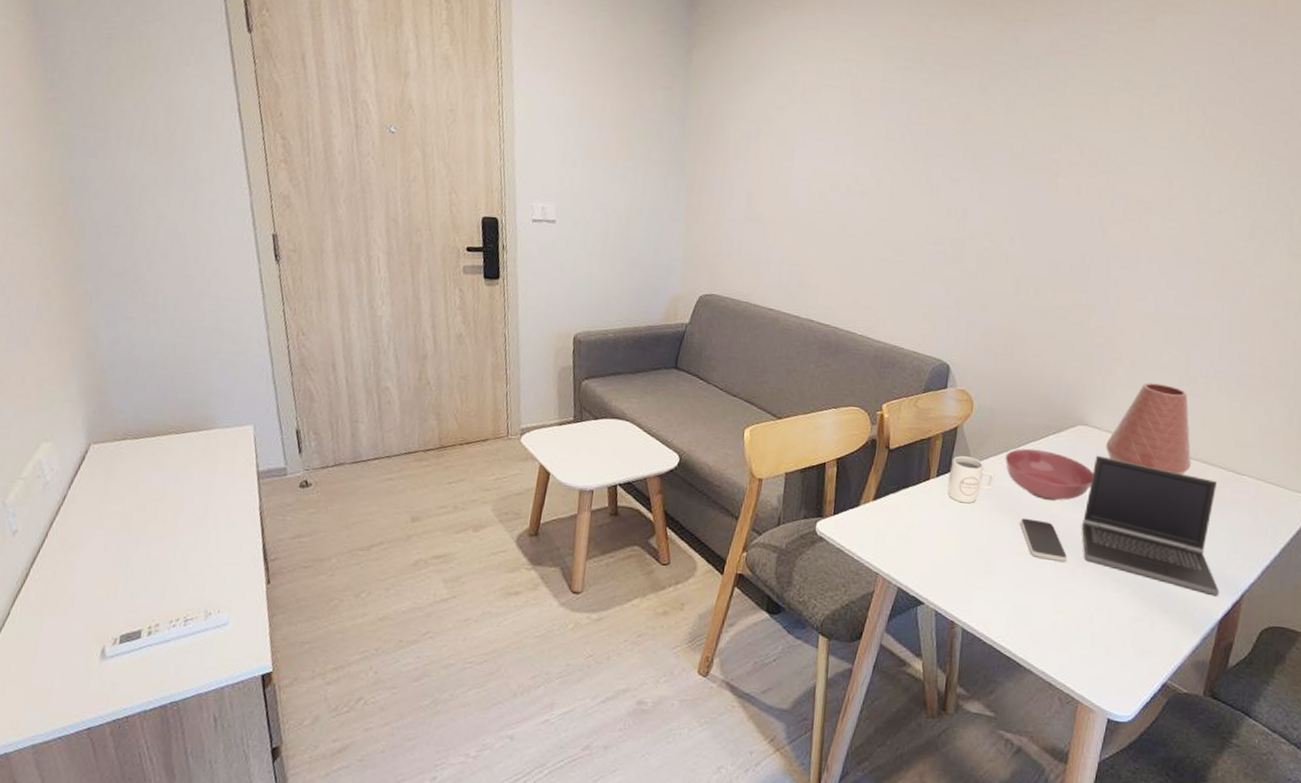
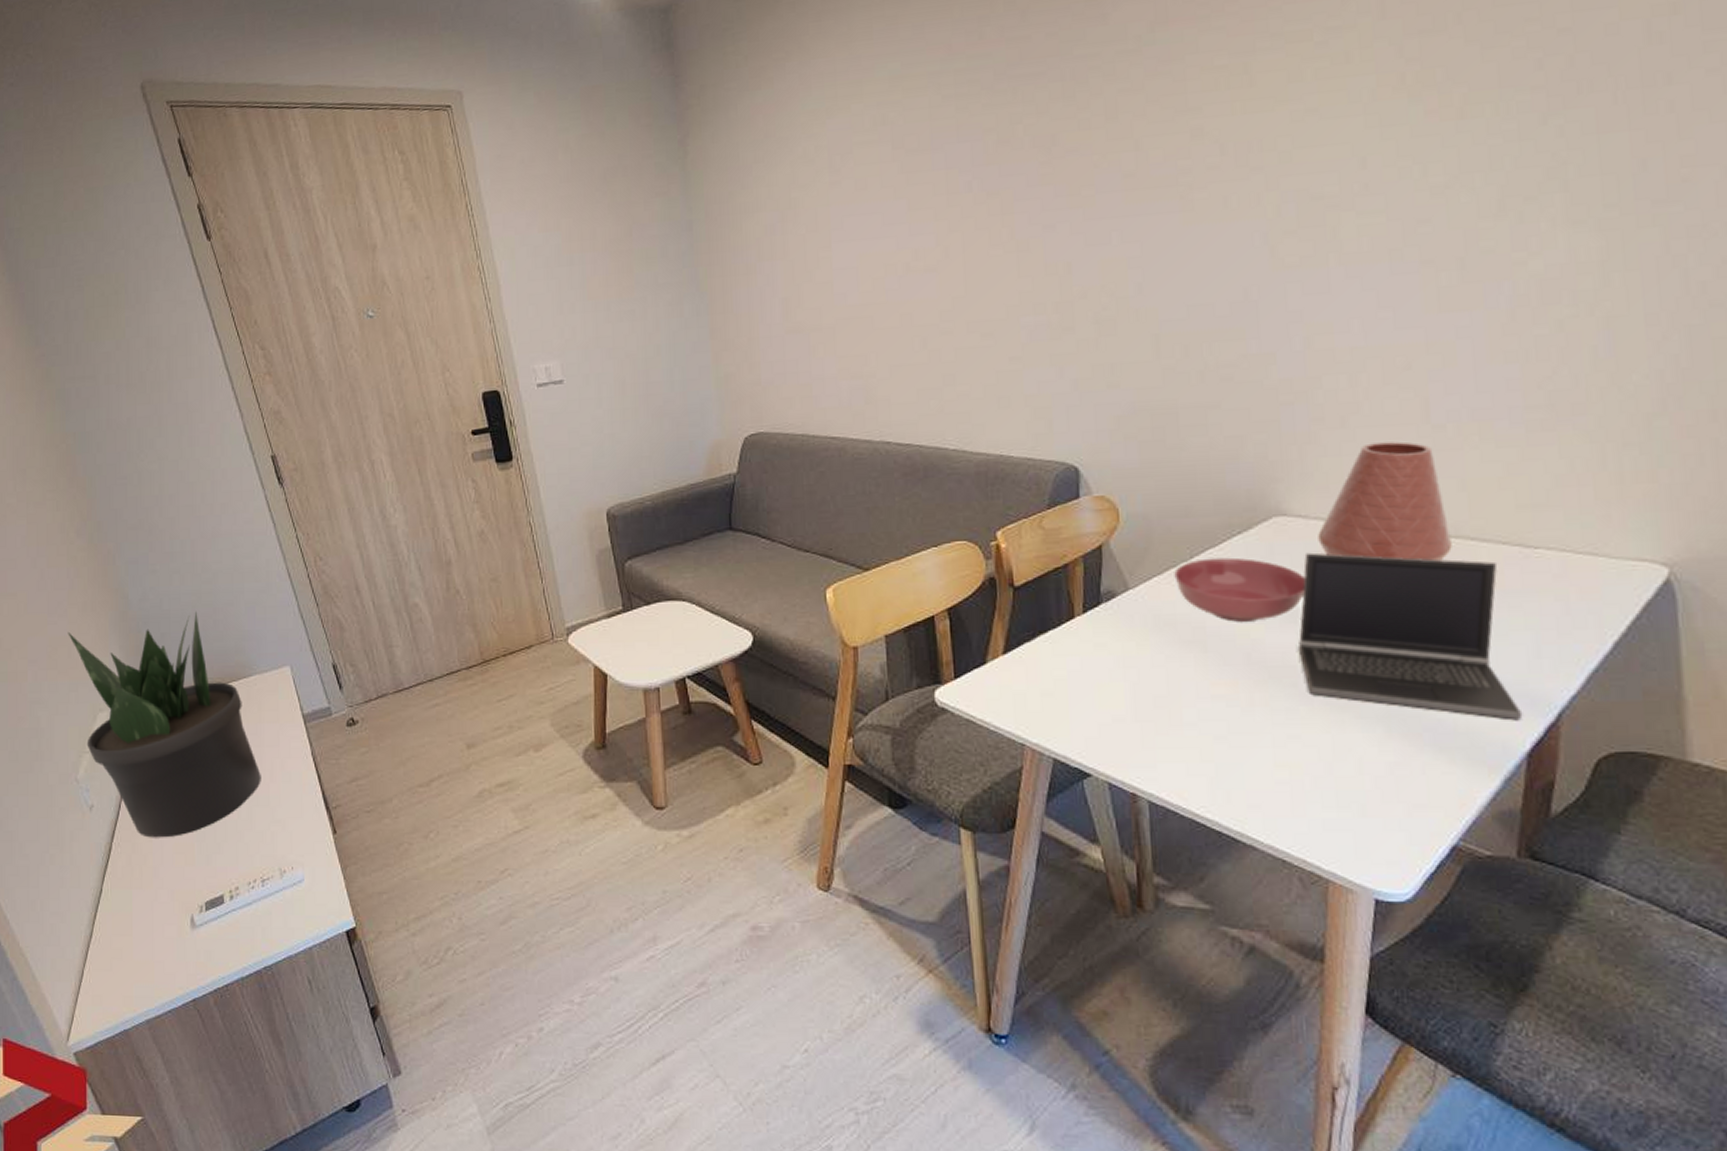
planter: none [23,360,204,570] -> present [68,611,261,838]
mug: present [947,456,995,504] -> none [1100,581,1164,642]
smartphone: present [1020,518,1068,562] -> none [1208,649,1284,700]

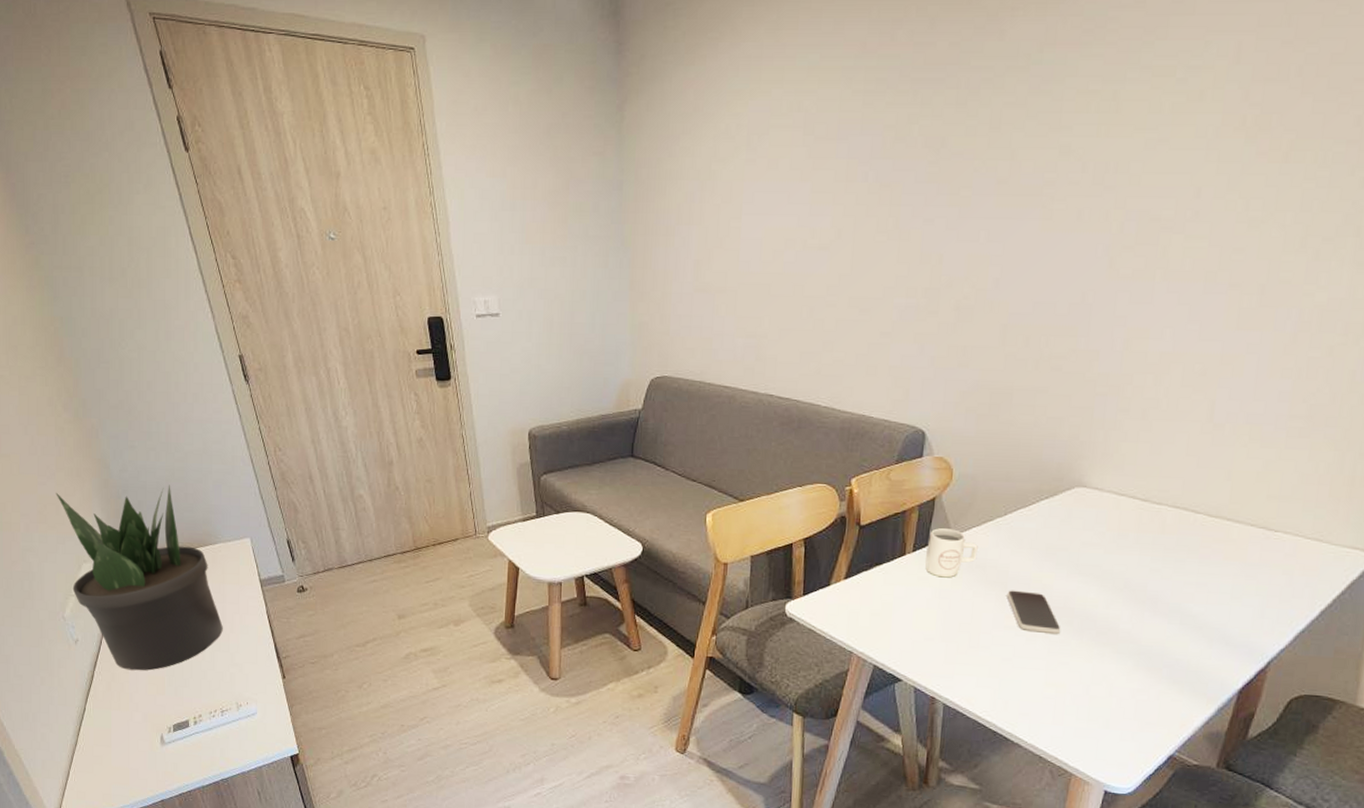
mug: none [1100,581,1164,642] -> present [925,528,978,578]
bowl: present [1174,557,1306,622] -> none [989,516,1093,570]
smartphone: none [1208,649,1284,700] -> present [1007,590,1061,634]
laptop computer: present [1299,552,1523,721] -> none [1078,519,1243,665]
vase: present [1318,441,1452,562] -> none [1108,434,1213,535]

